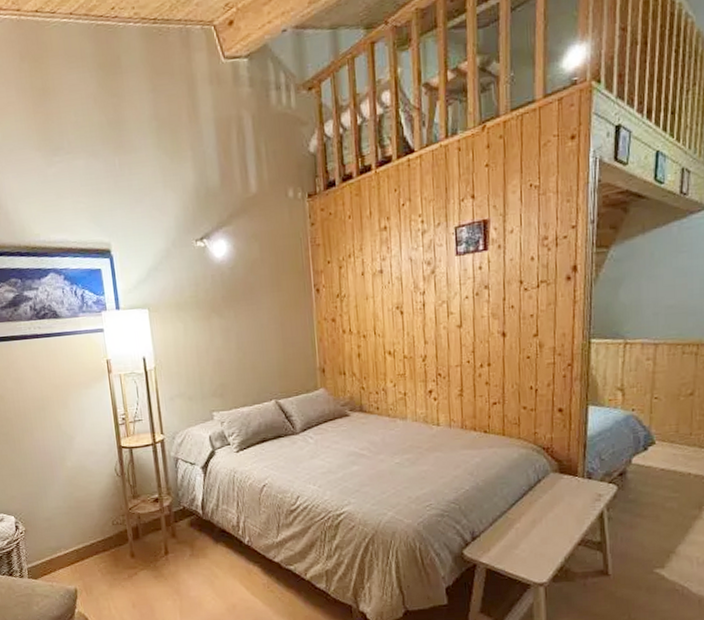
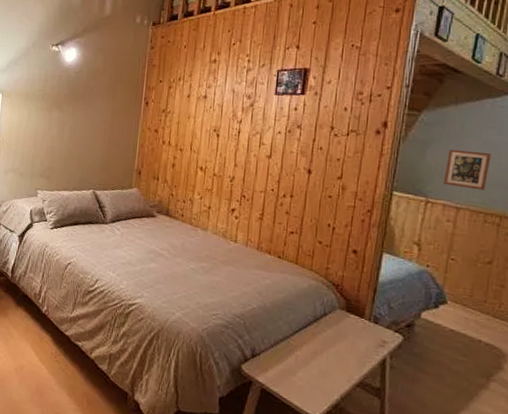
picture frame: none [639,280,683,323] -> present [444,149,491,190]

